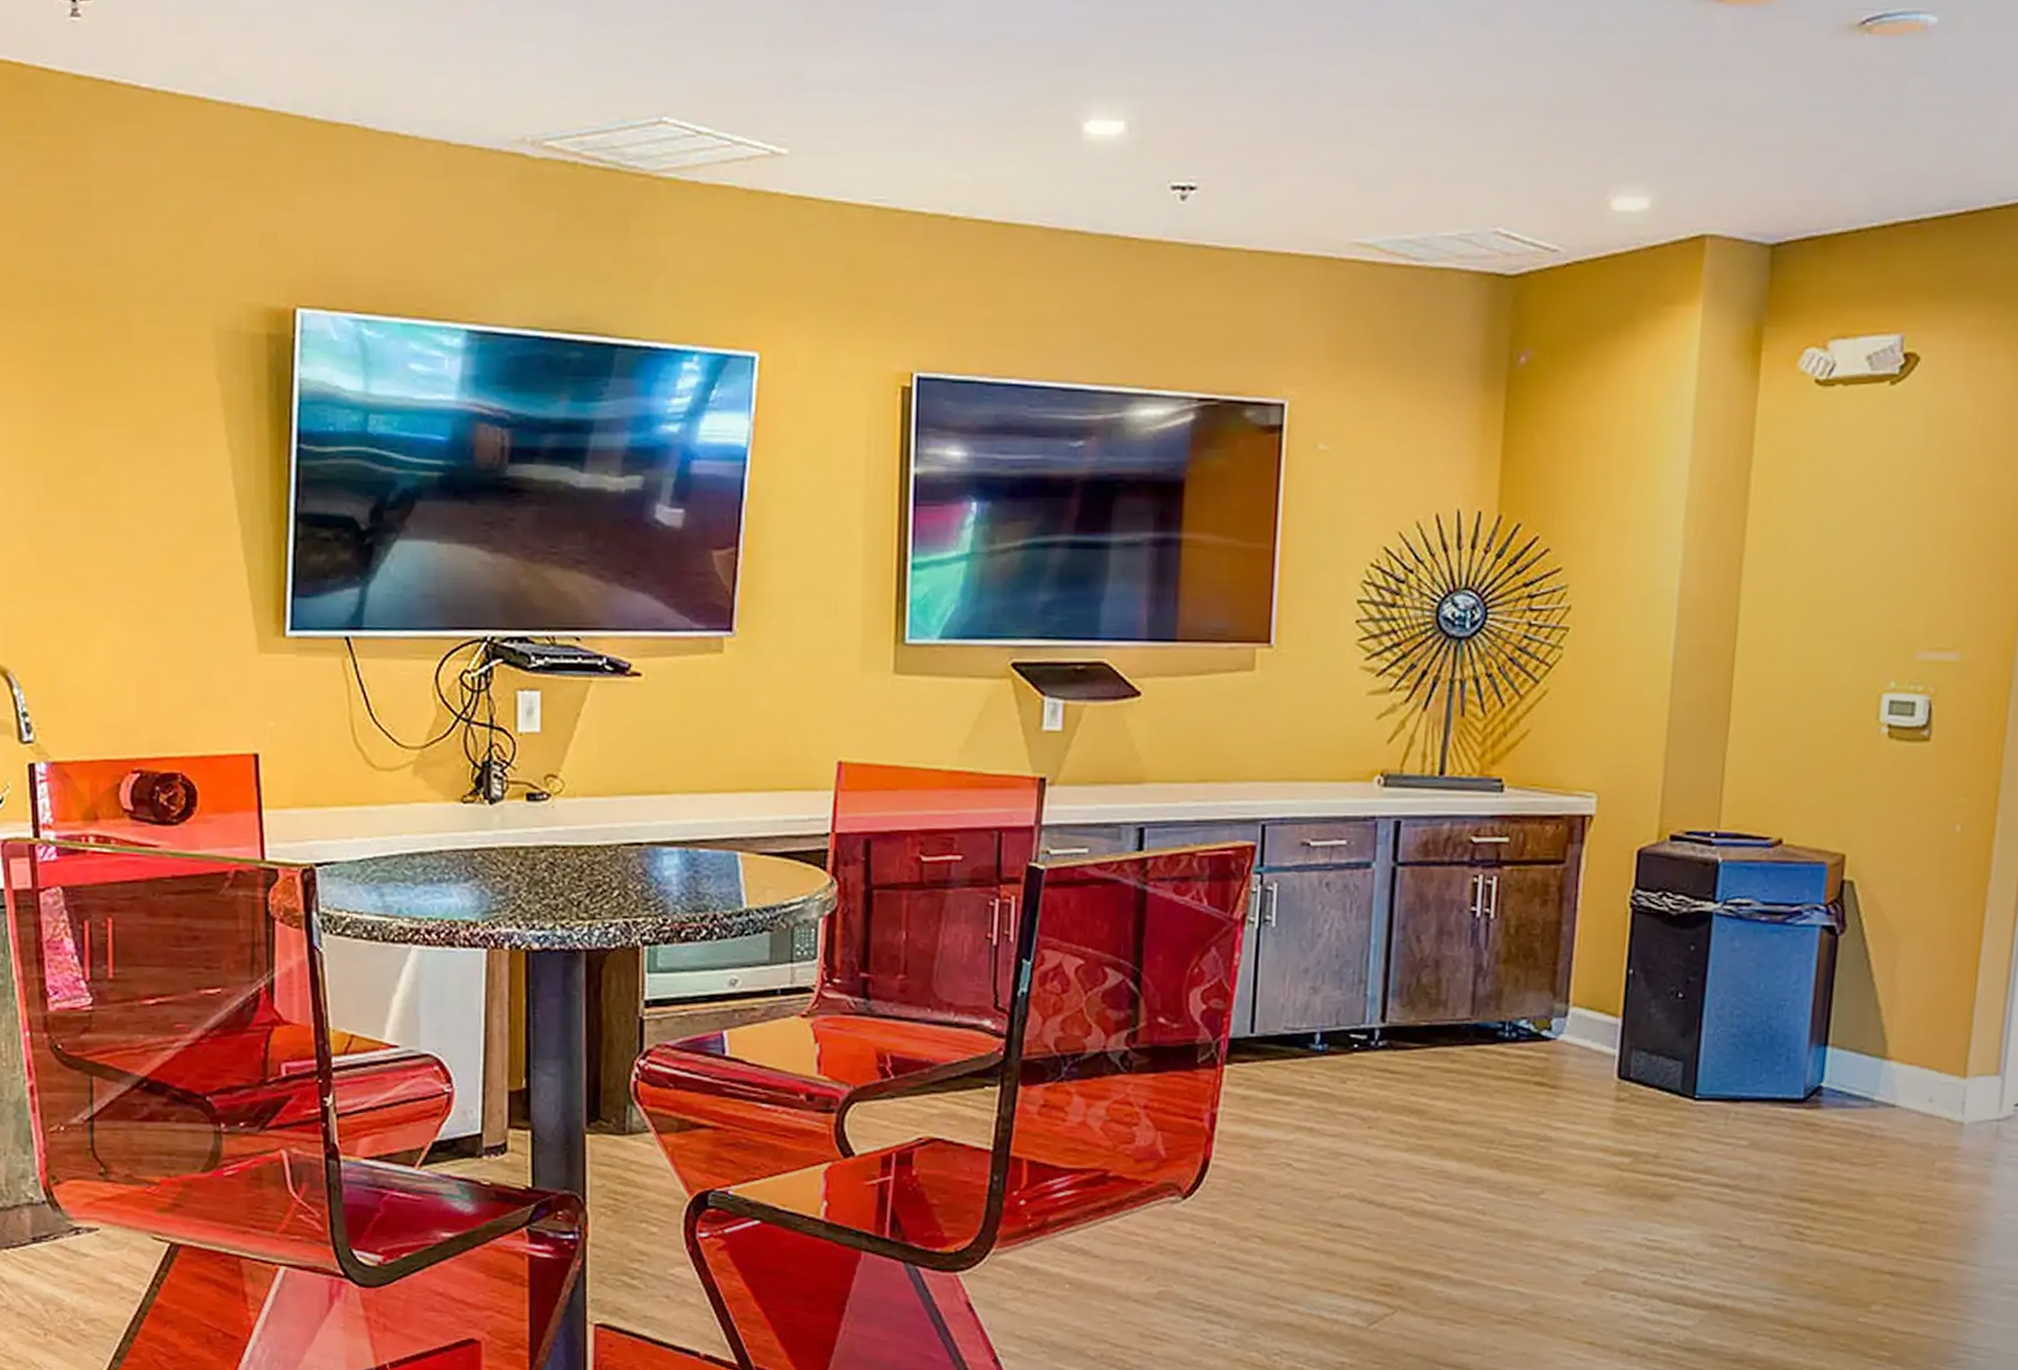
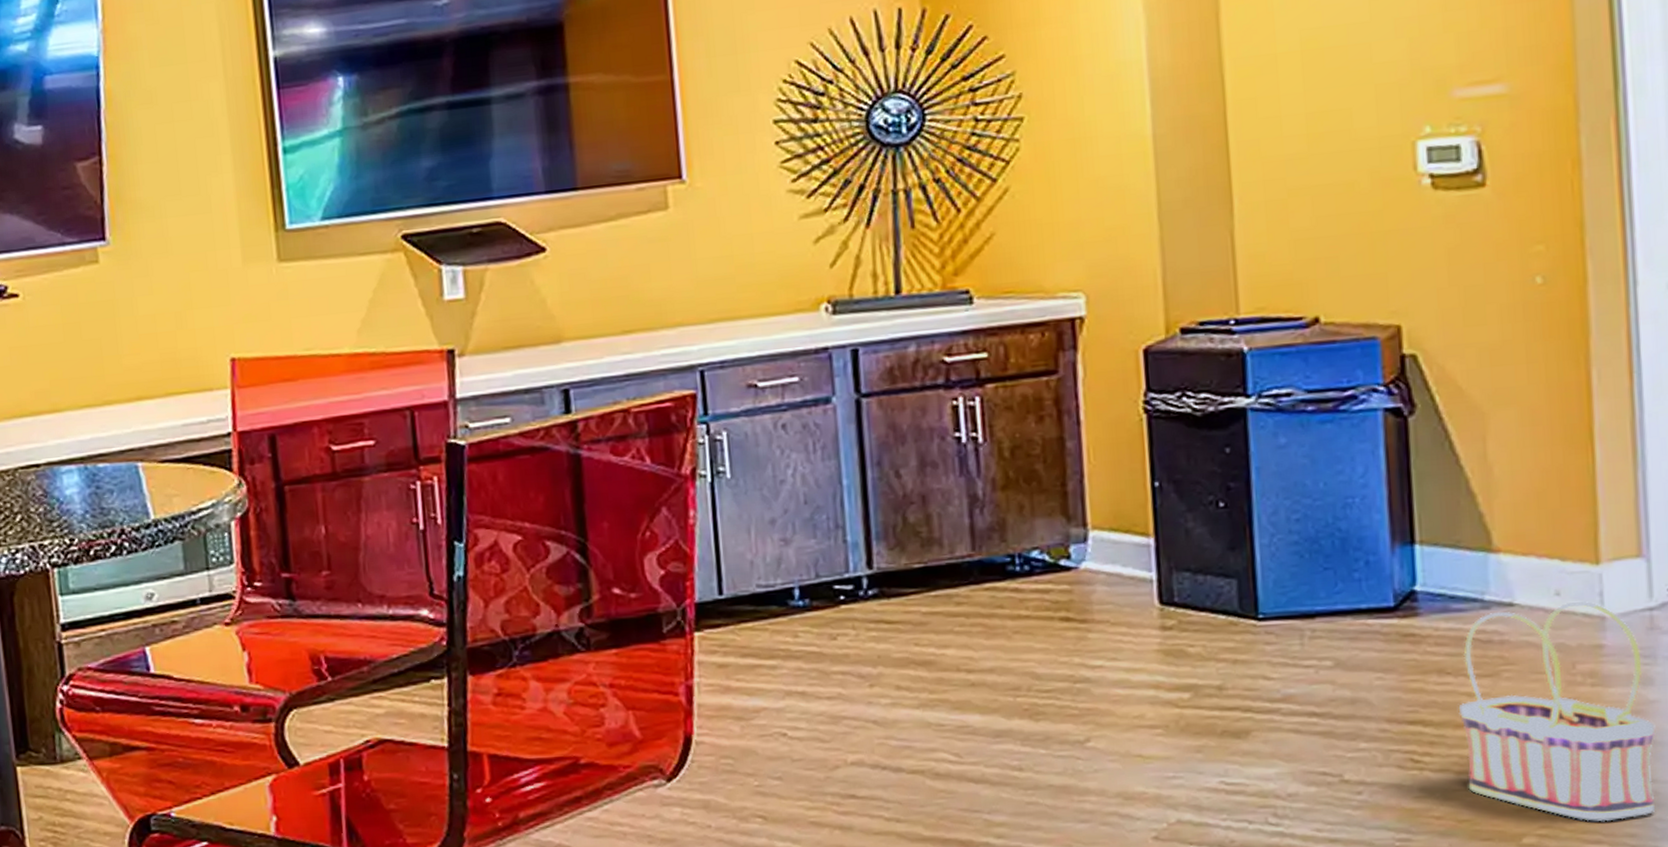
basket: none [1837,1108,1987,1297] -> present [1458,601,1655,822]

